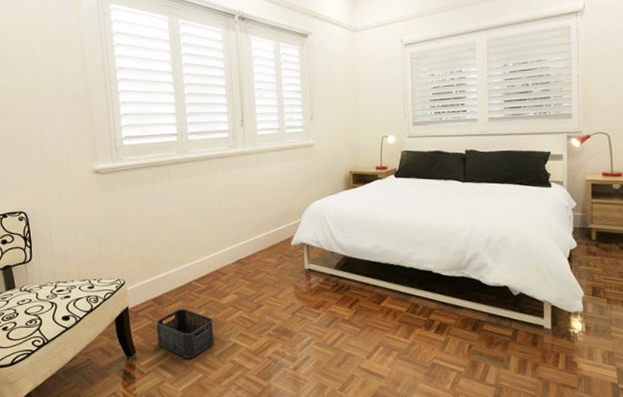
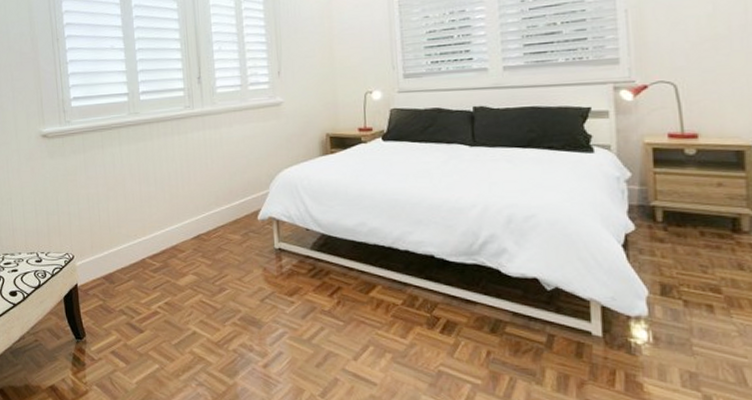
storage bin: present [156,308,214,359] -> none [107,289,171,346]

